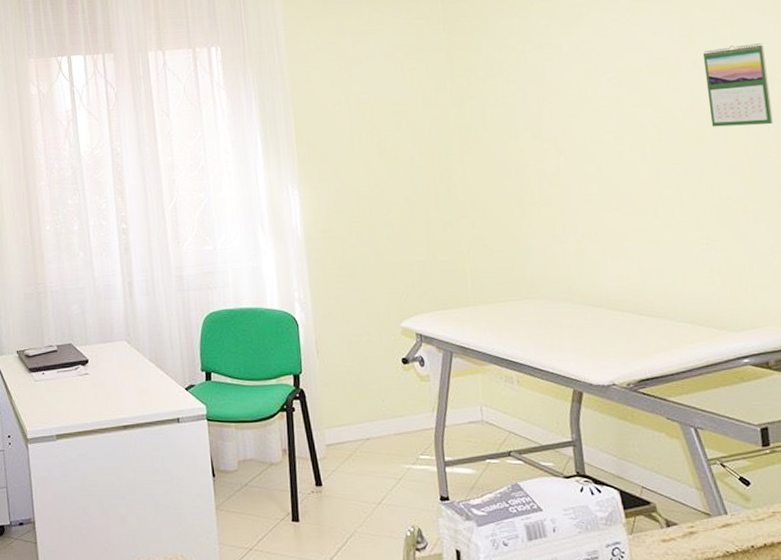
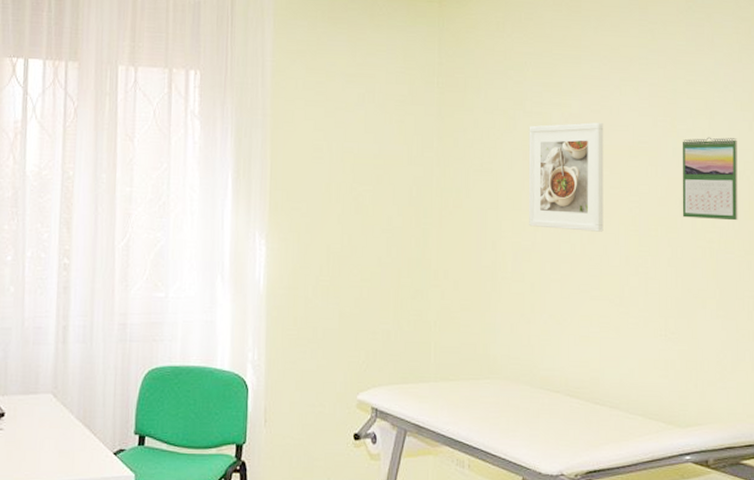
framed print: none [540,45,629,152] -> present [528,122,604,232]

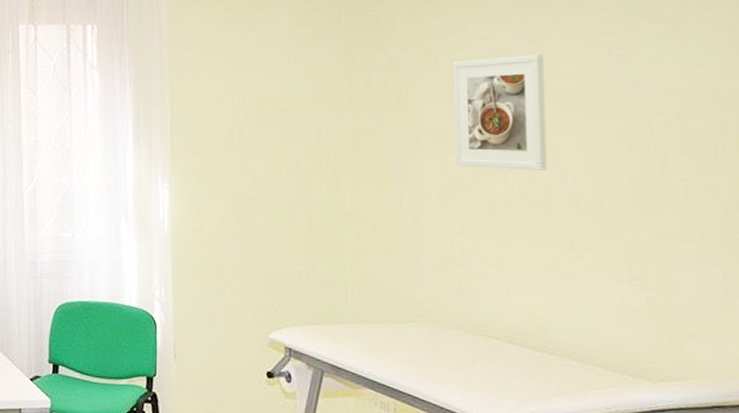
calendar: present [682,137,738,221] -> none [645,64,723,156]

